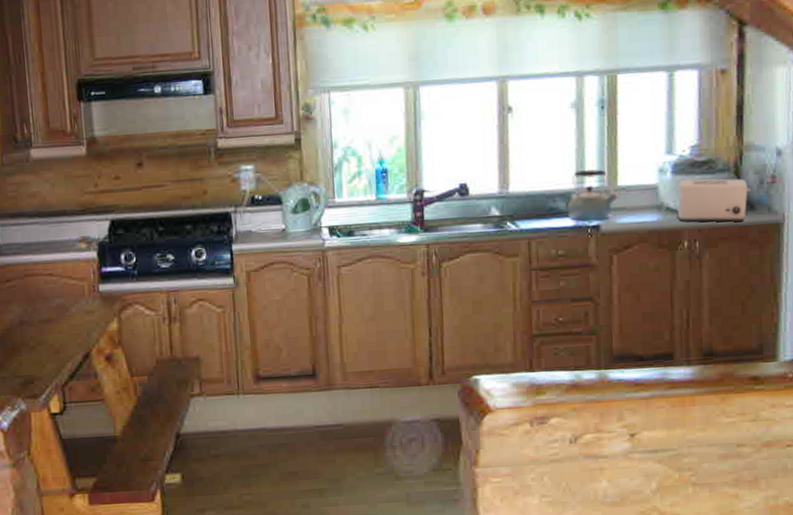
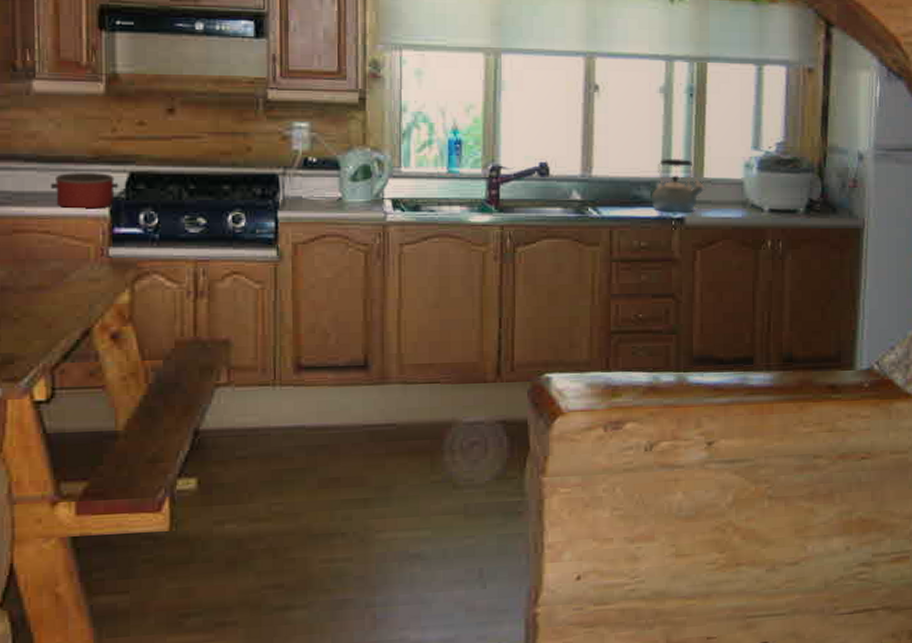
cooking pot: none [51,222,103,254] -> present [51,173,119,209]
toaster: present [677,178,751,224] -> none [761,177,833,226]

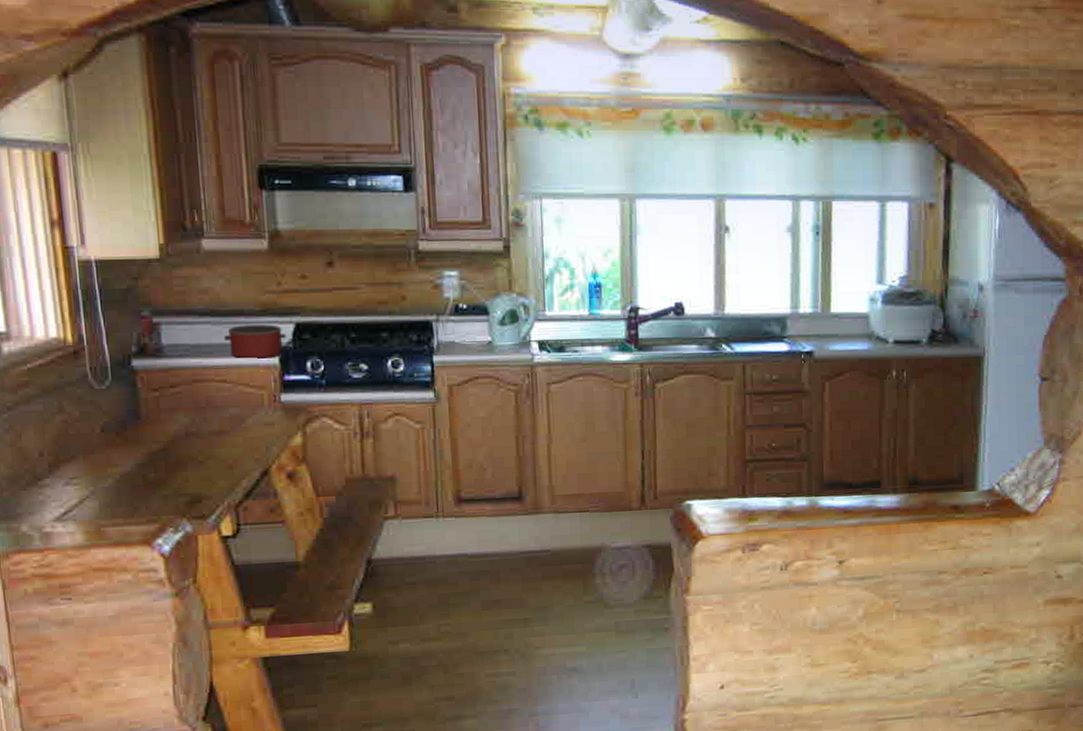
kettle: present [652,158,705,214] -> none [782,294,832,348]

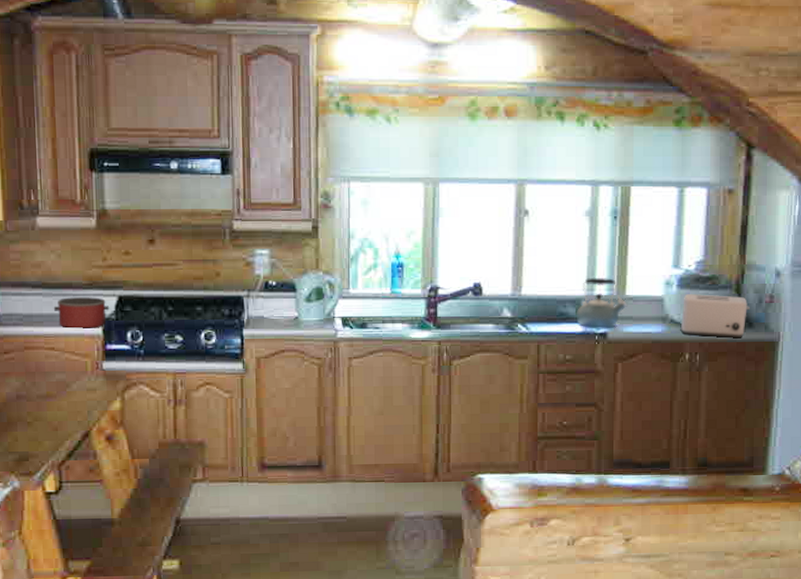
kettle: none [782,294,832,348] -> present [577,277,627,329]
toaster: none [886,310,954,356] -> present [680,294,750,340]

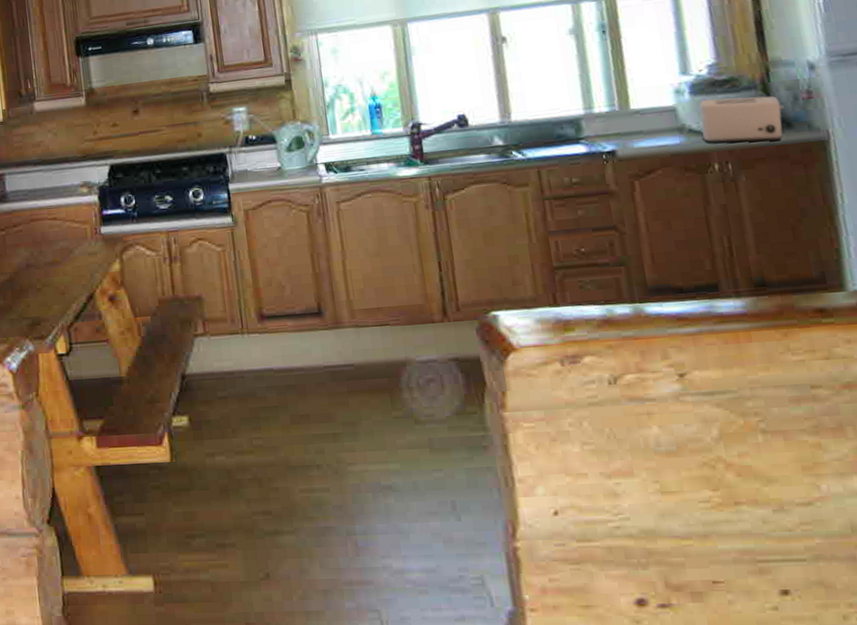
cooking pot: present [54,297,110,329] -> none [54,168,103,199]
kettle: present [577,277,627,329] -> none [576,94,634,149]

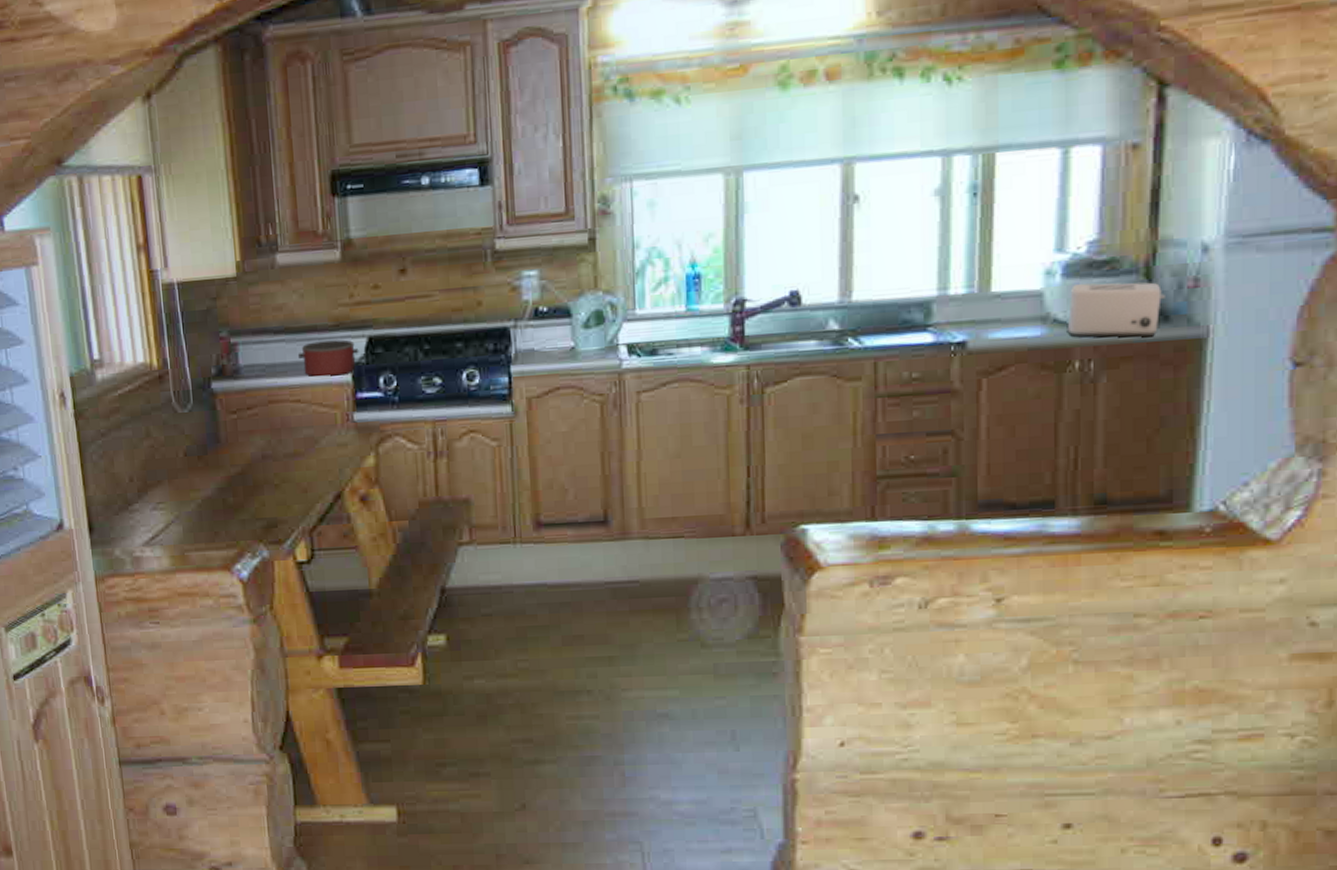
cooking pot: none [54,168,103,199] -> present [298,339,359,377]

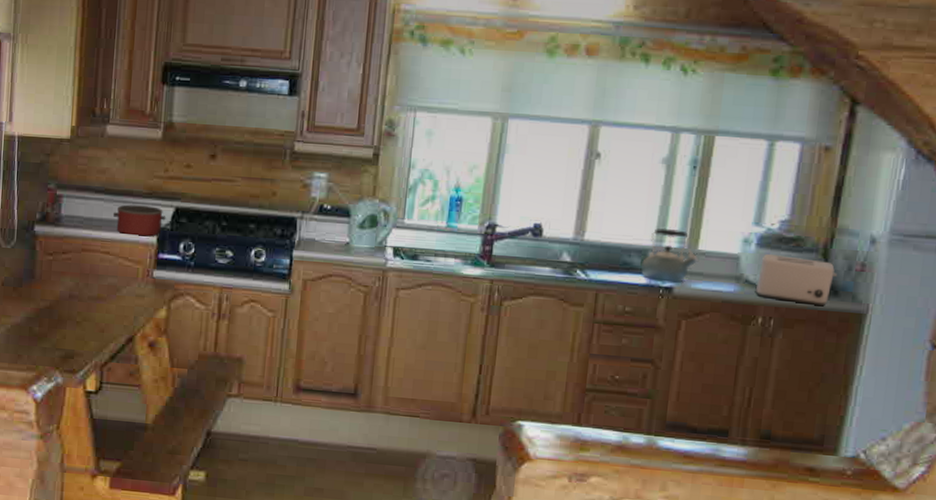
kettle: none [925,272,993,339] -> present [641,228,698,284]

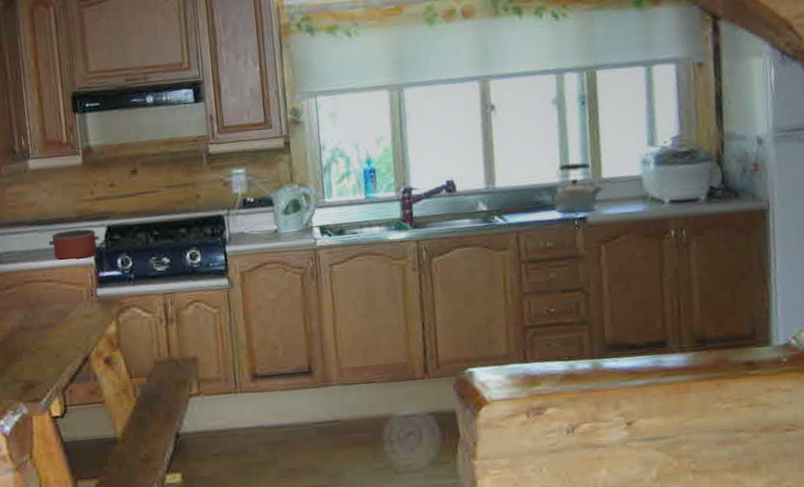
toaster: present [755,254,837,308] -> none [662,167,734,212]

